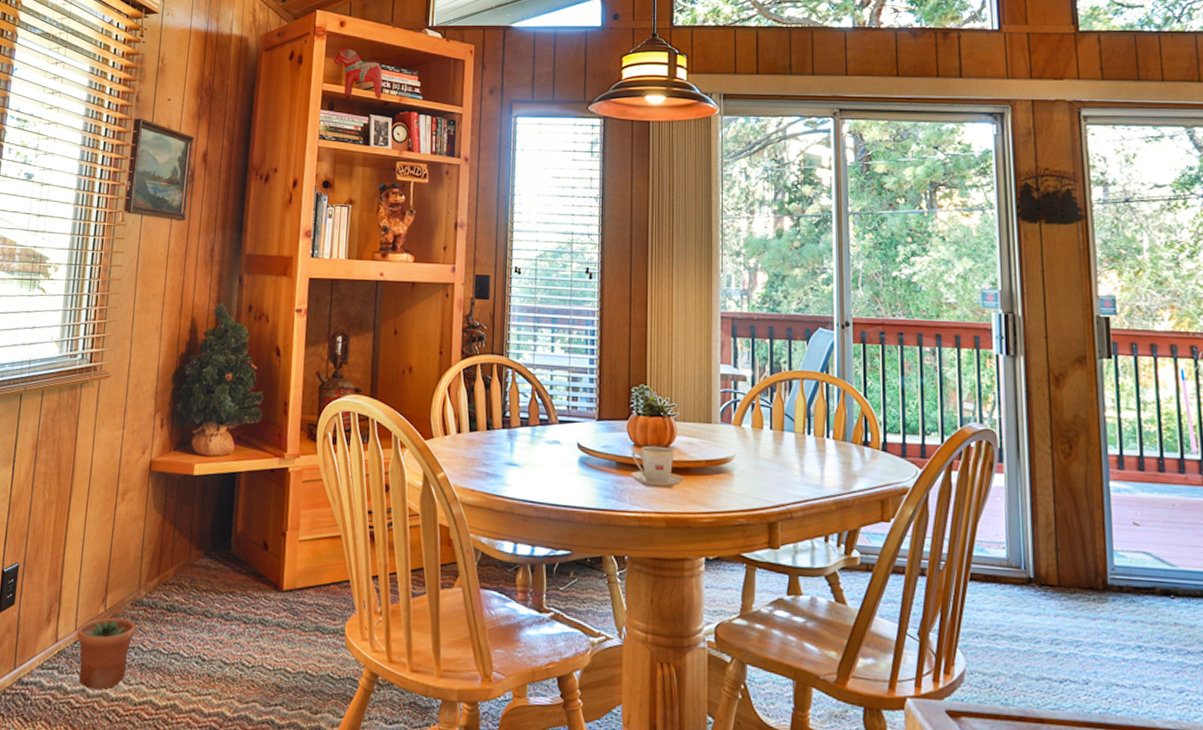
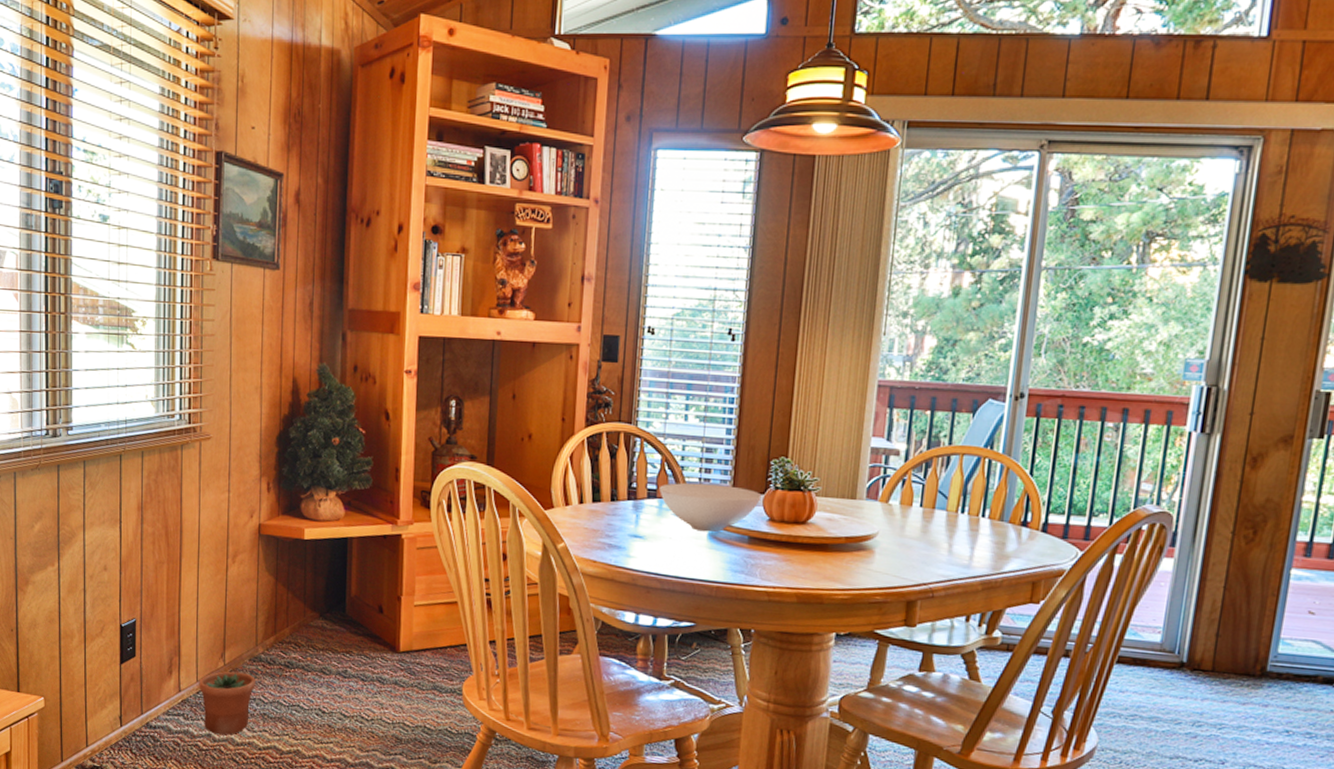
decorative figurine: present [333,46,383,99] -> none [441,60,500,127]
bowl: none [530,410,626,459] -> present [658,482,762,533]
teacup: present [630,445,685,489] -> none [762,520,822,565]

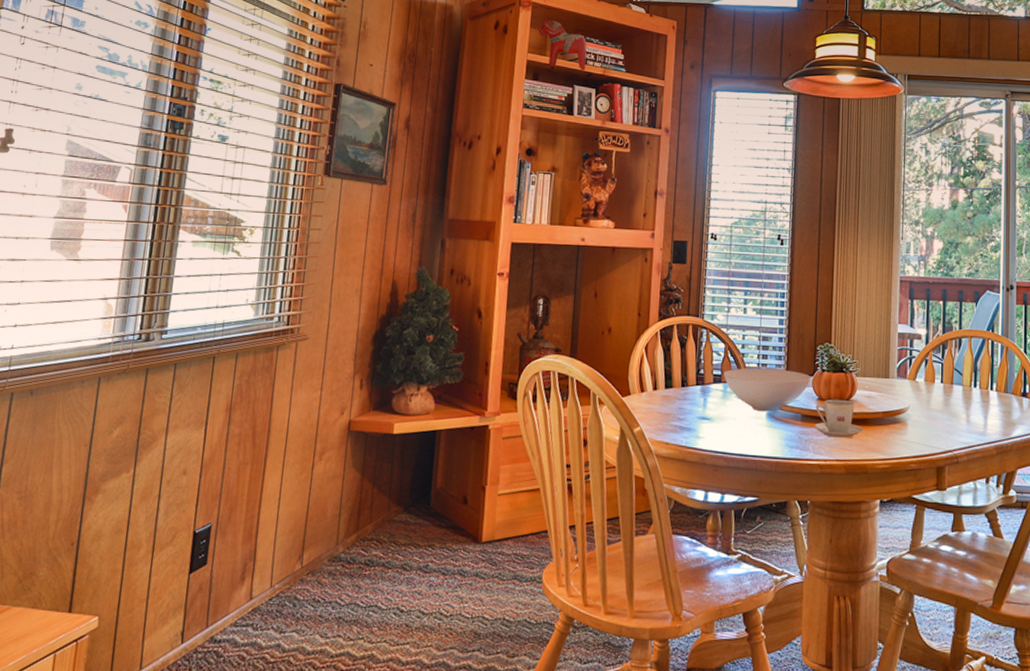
planter: present [199,671,255,735] -> none [272,574,333,644]
decorative figurine: none [441,60,500,127] -> present [538,17,587,70]
teacup: none [762,520,822,565] -> present [814,399,864,438]

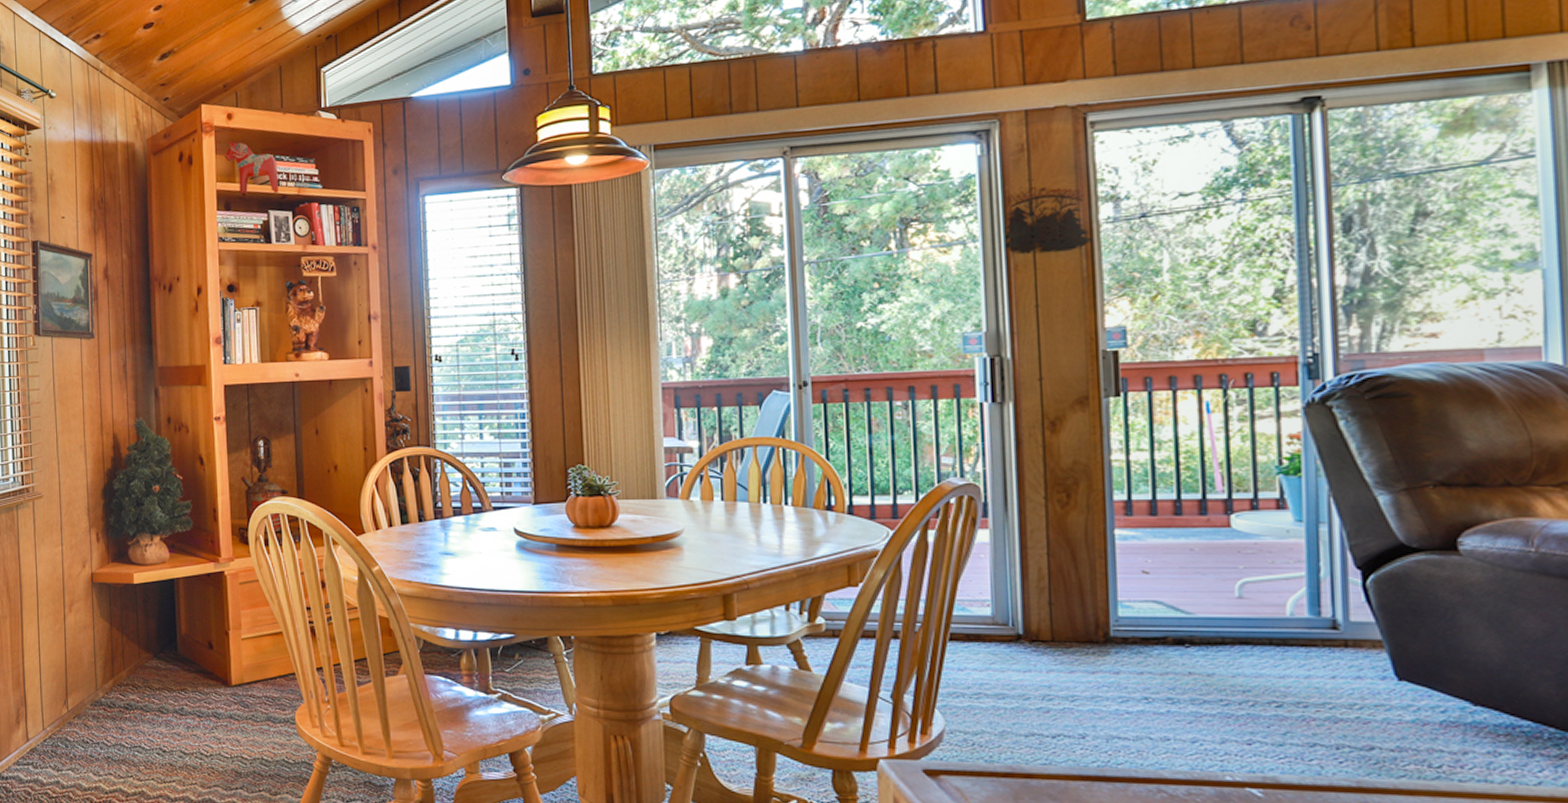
bowl: present [723,368,811,412] -> none [463,497,564,544]
teacup: present [814,399,864,438] -> none [571,525,631,567]

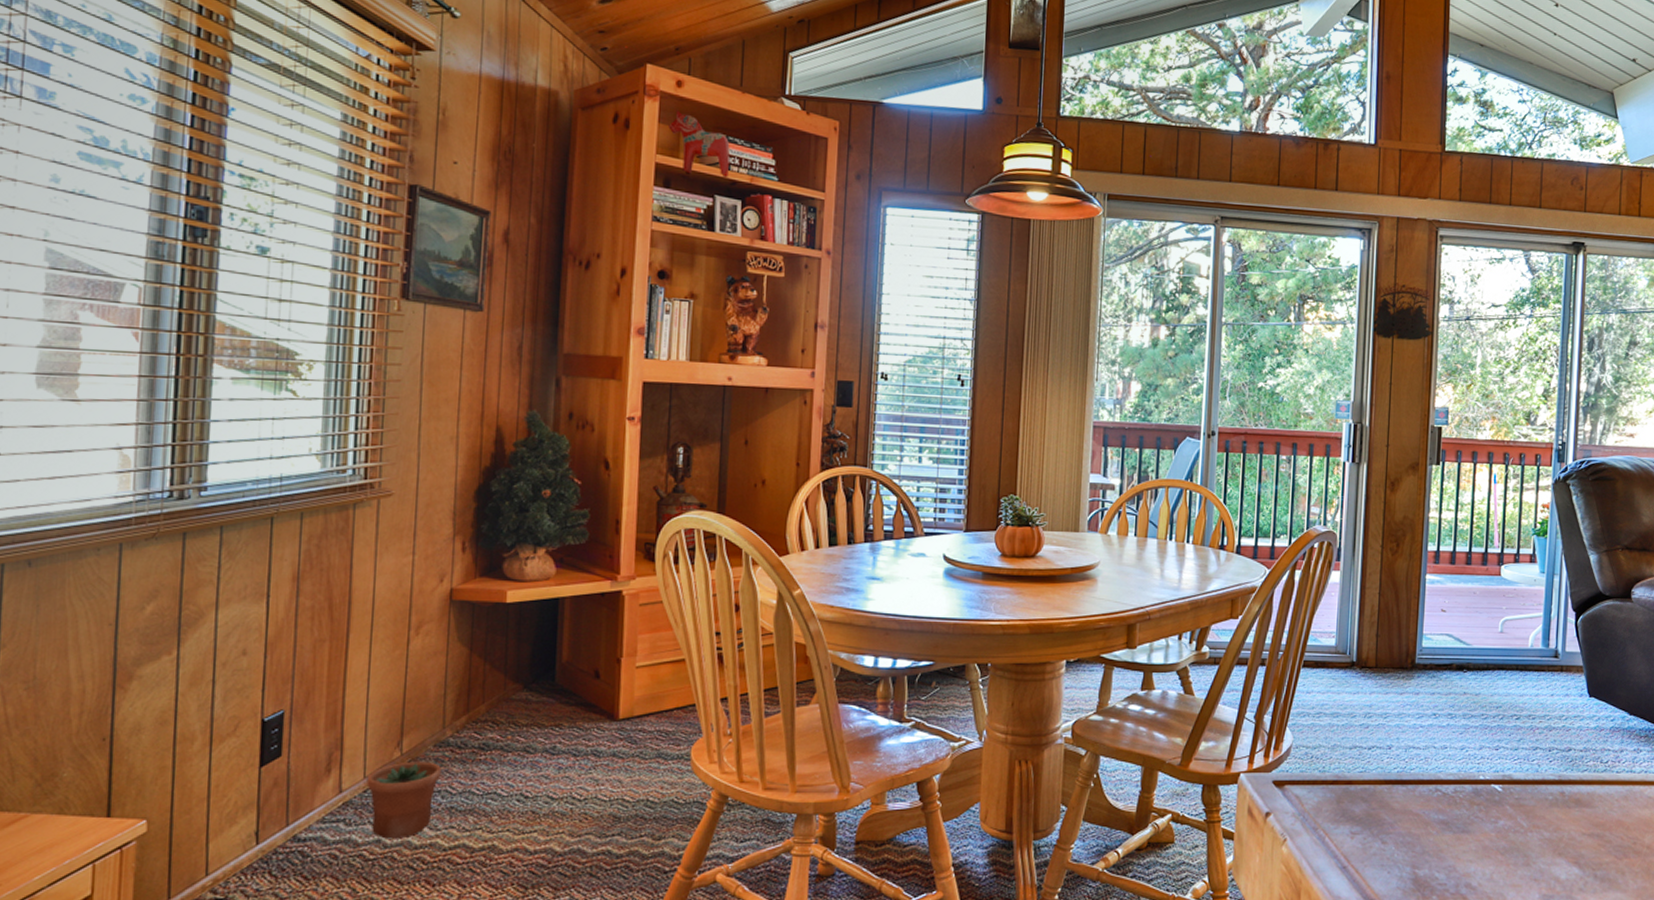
planter: none [45,717,98,781] -> present [366,761,441,839]

